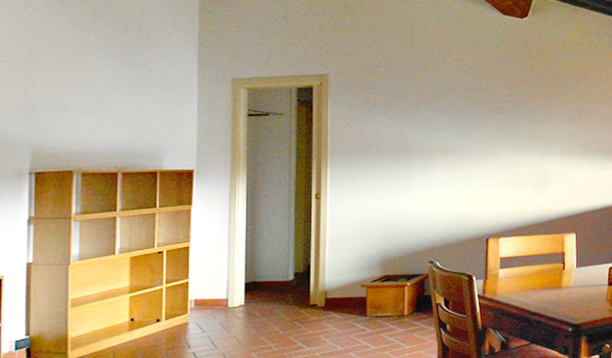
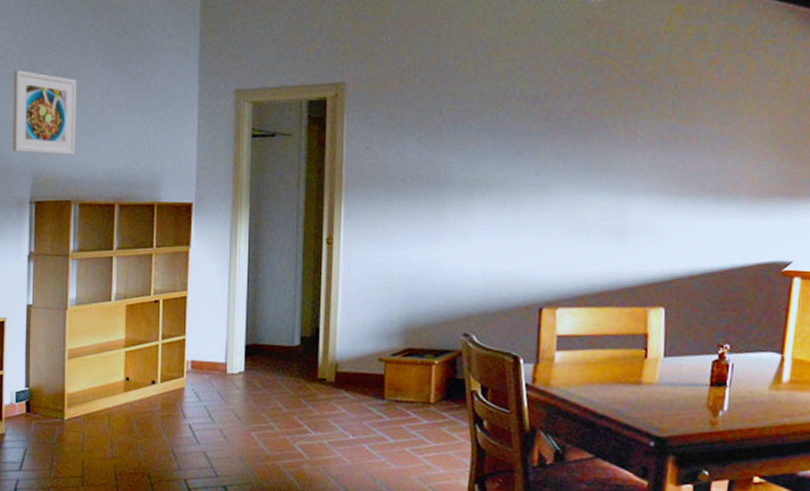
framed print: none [10,58,78,132] -> present [13,70,76,155]

